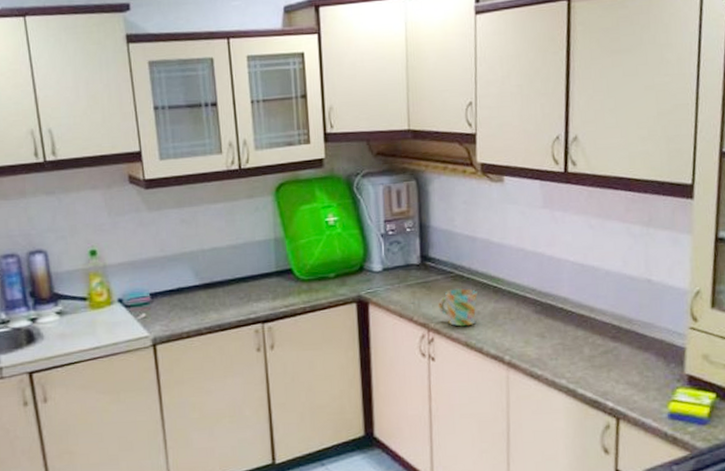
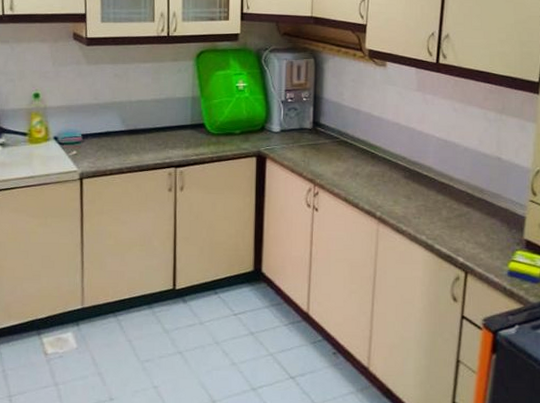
mug: present [438,288,478,327] -> none [324,152,358,184]

